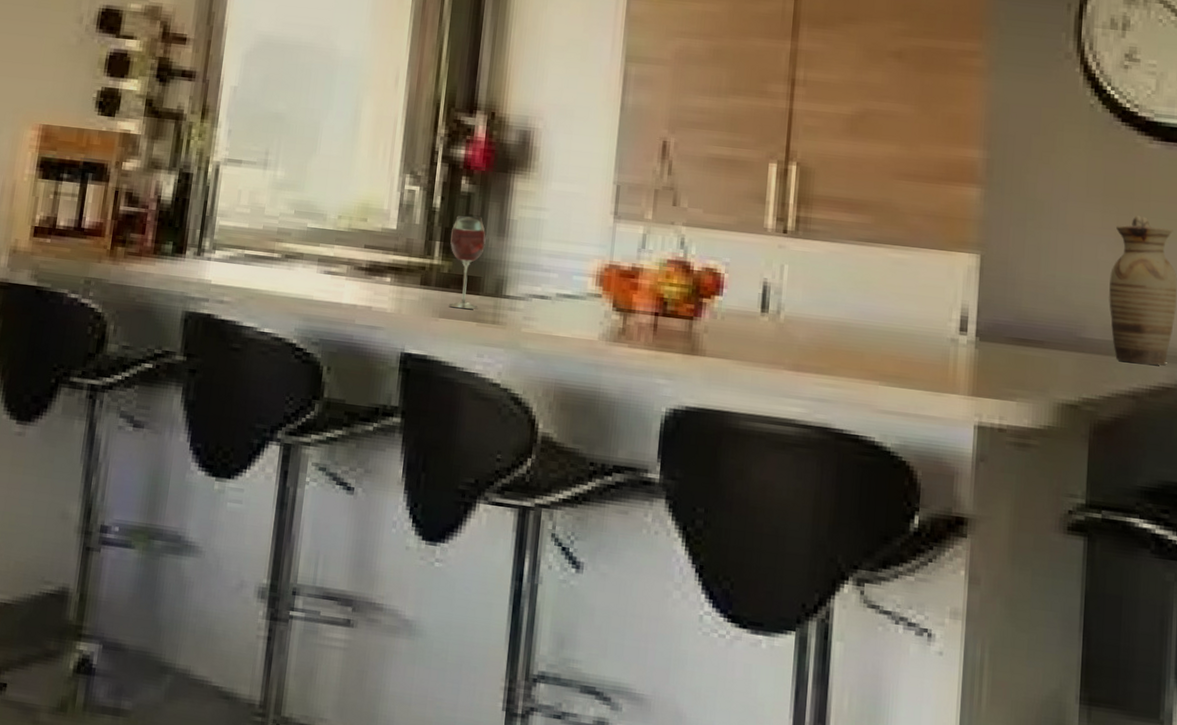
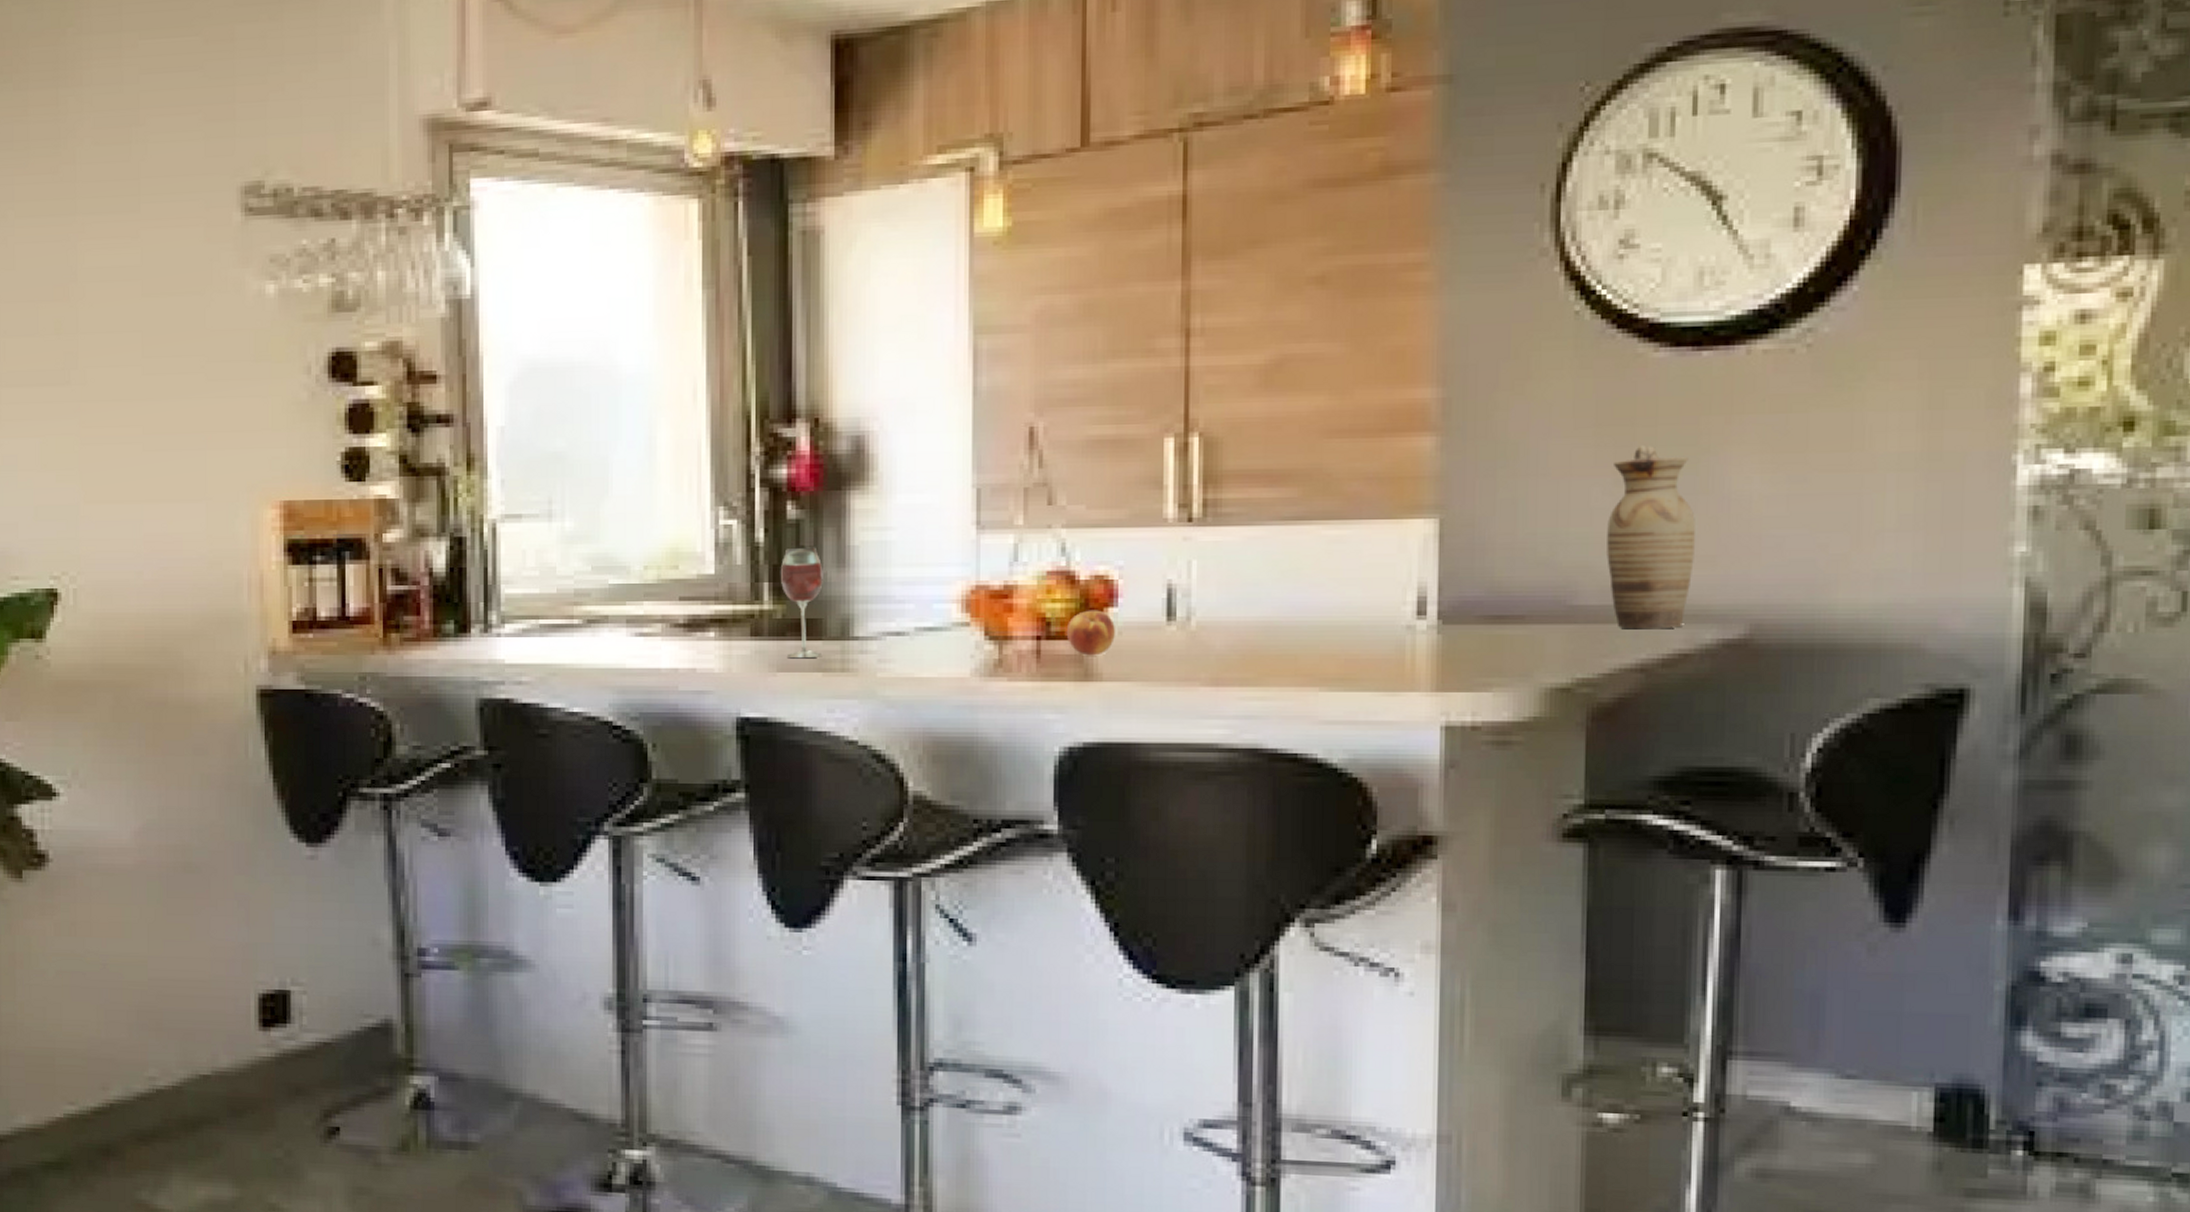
fruit: none [679,295,720,335] -> present [1066,610,1116,656]

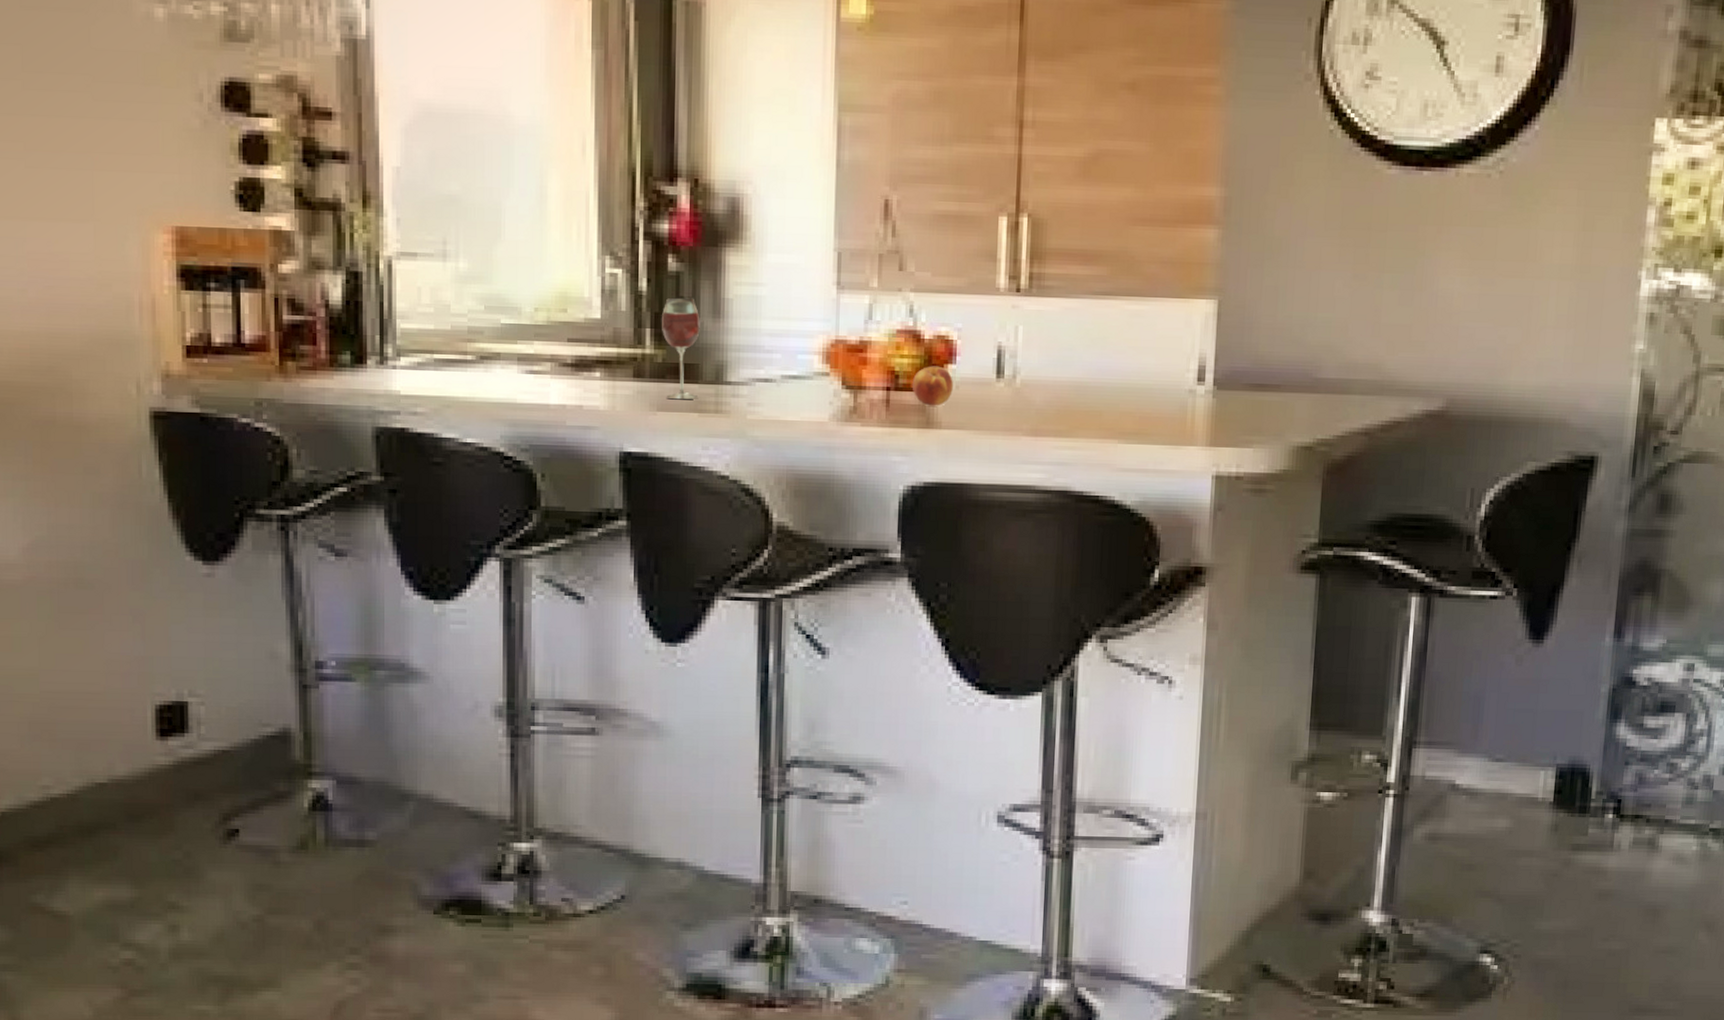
ceramic jug: present [1607,446,1695,630] -> none [1344,247,1411,400]

